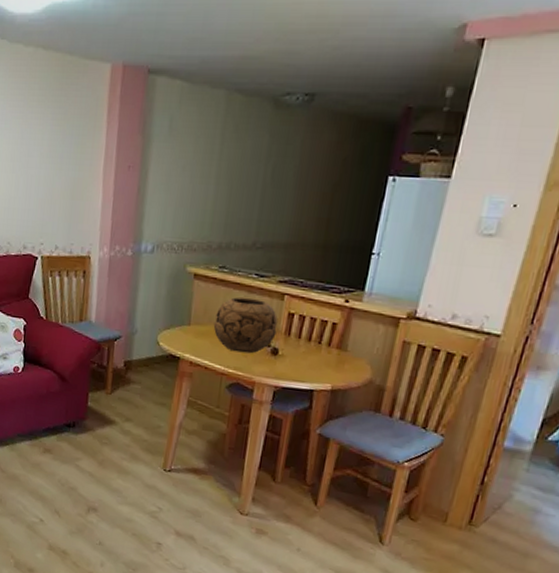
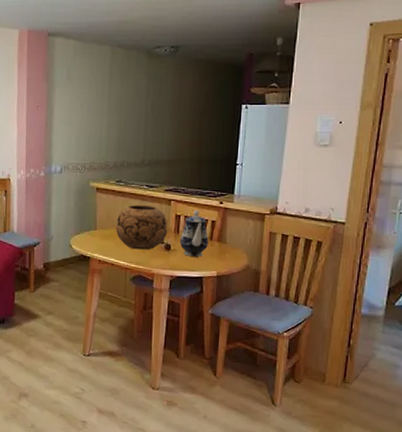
teapot: none [289,308,327,366] -> present [179,210,209,257]

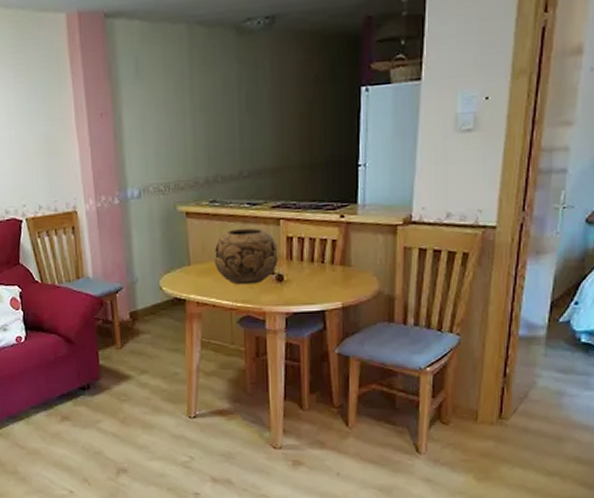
teapot: present [179,210,209,257] -> none [294,228,329,287]

